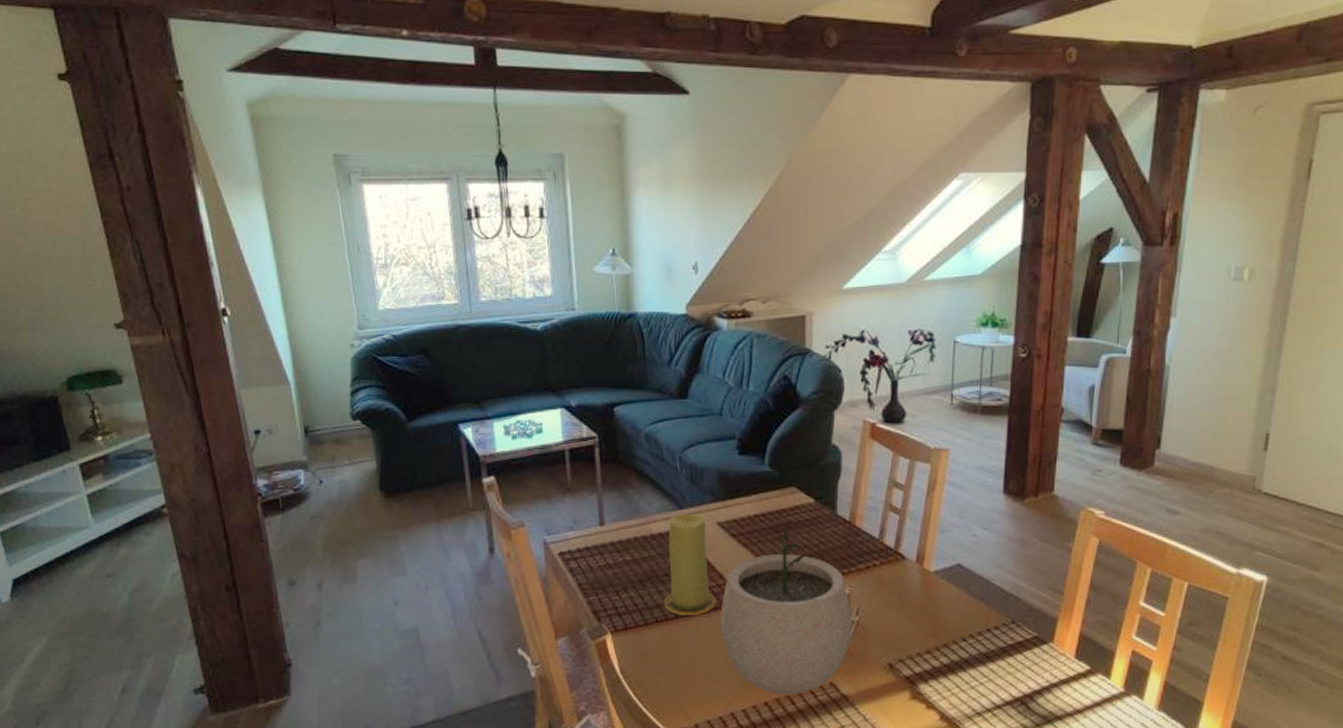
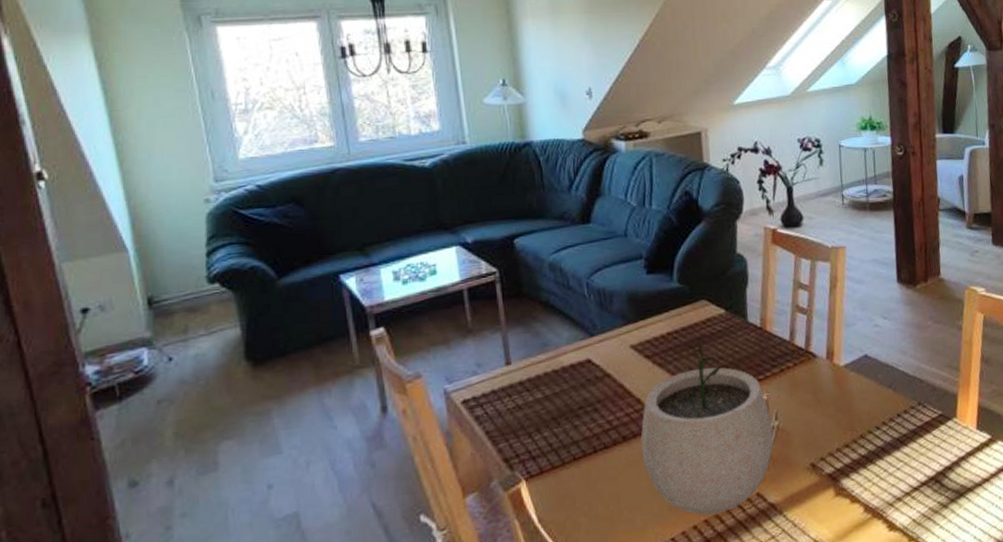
candle: present [664,513,716,616] -> none [580,340,636,449]

